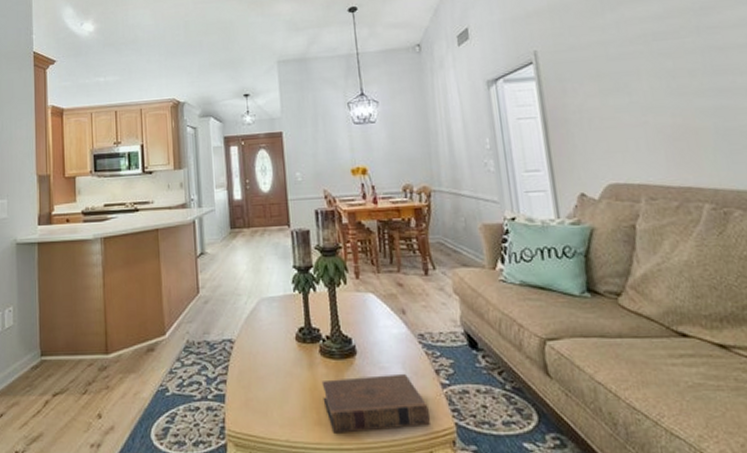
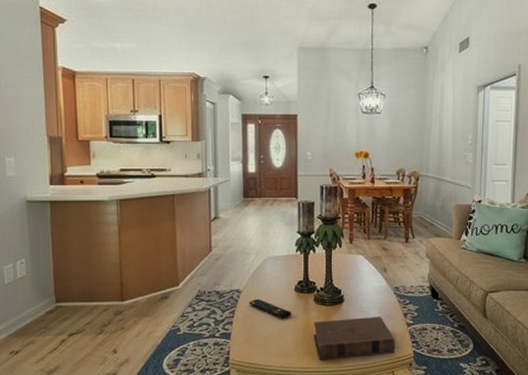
remote control: none [243,350,295,377] -> present [249,298,292,319]

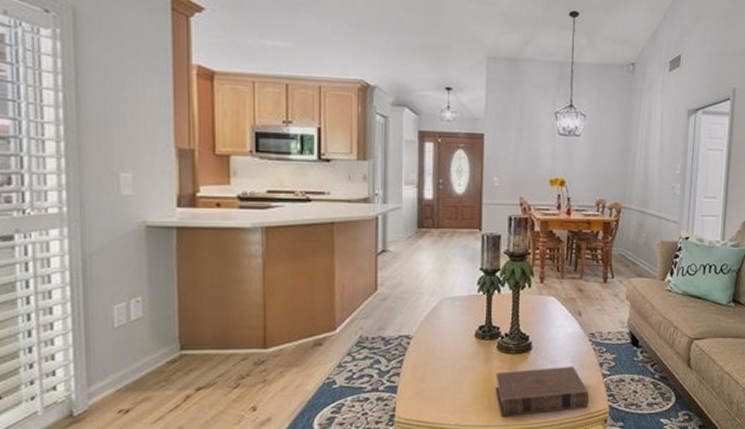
remote control: present [249,298,292,319] -> none [420,345,471,370]

